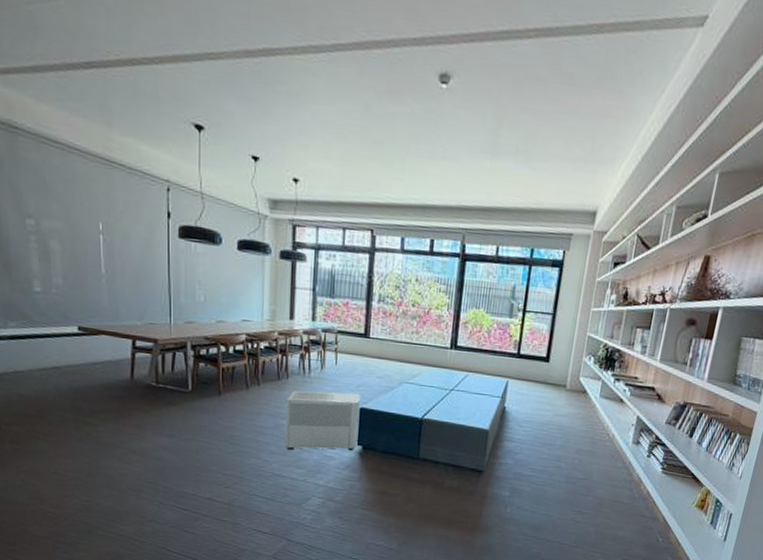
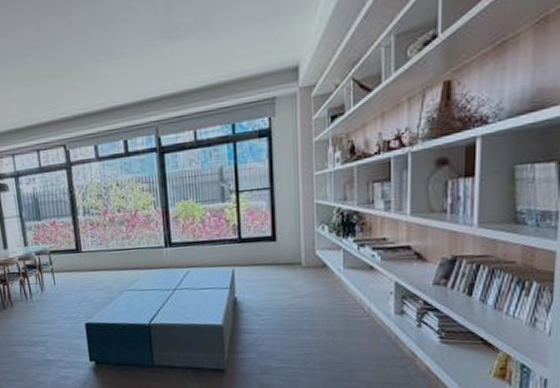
air purifier: present [285,390,360,451] -> none [14,309,89,375]

